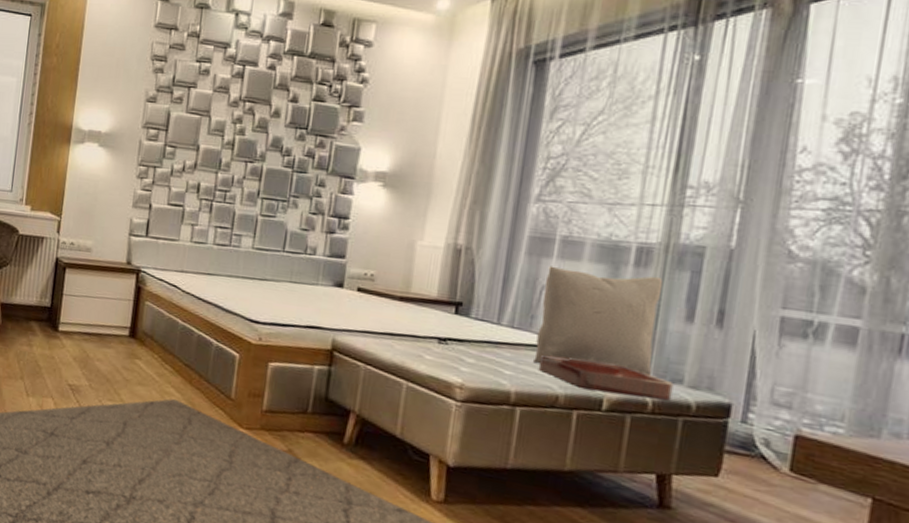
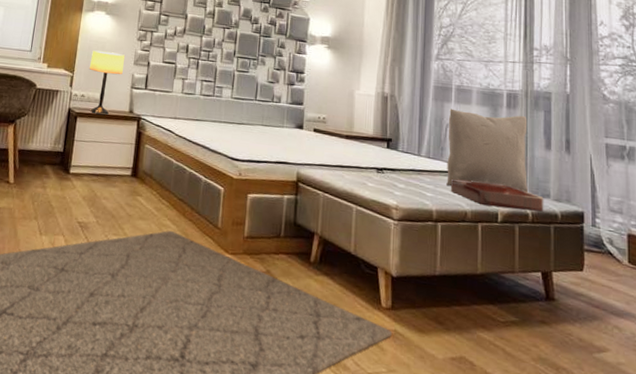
table lamp: none [79,190,121,267] -> present [89,50,125,115]

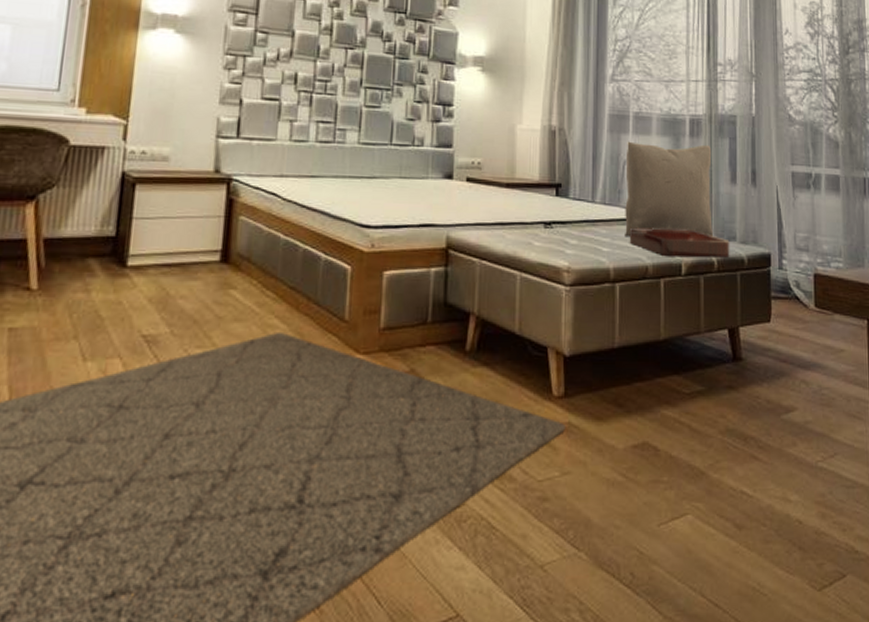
table lamp: present [89,50,125,115] -> none [151,85,205,179]

